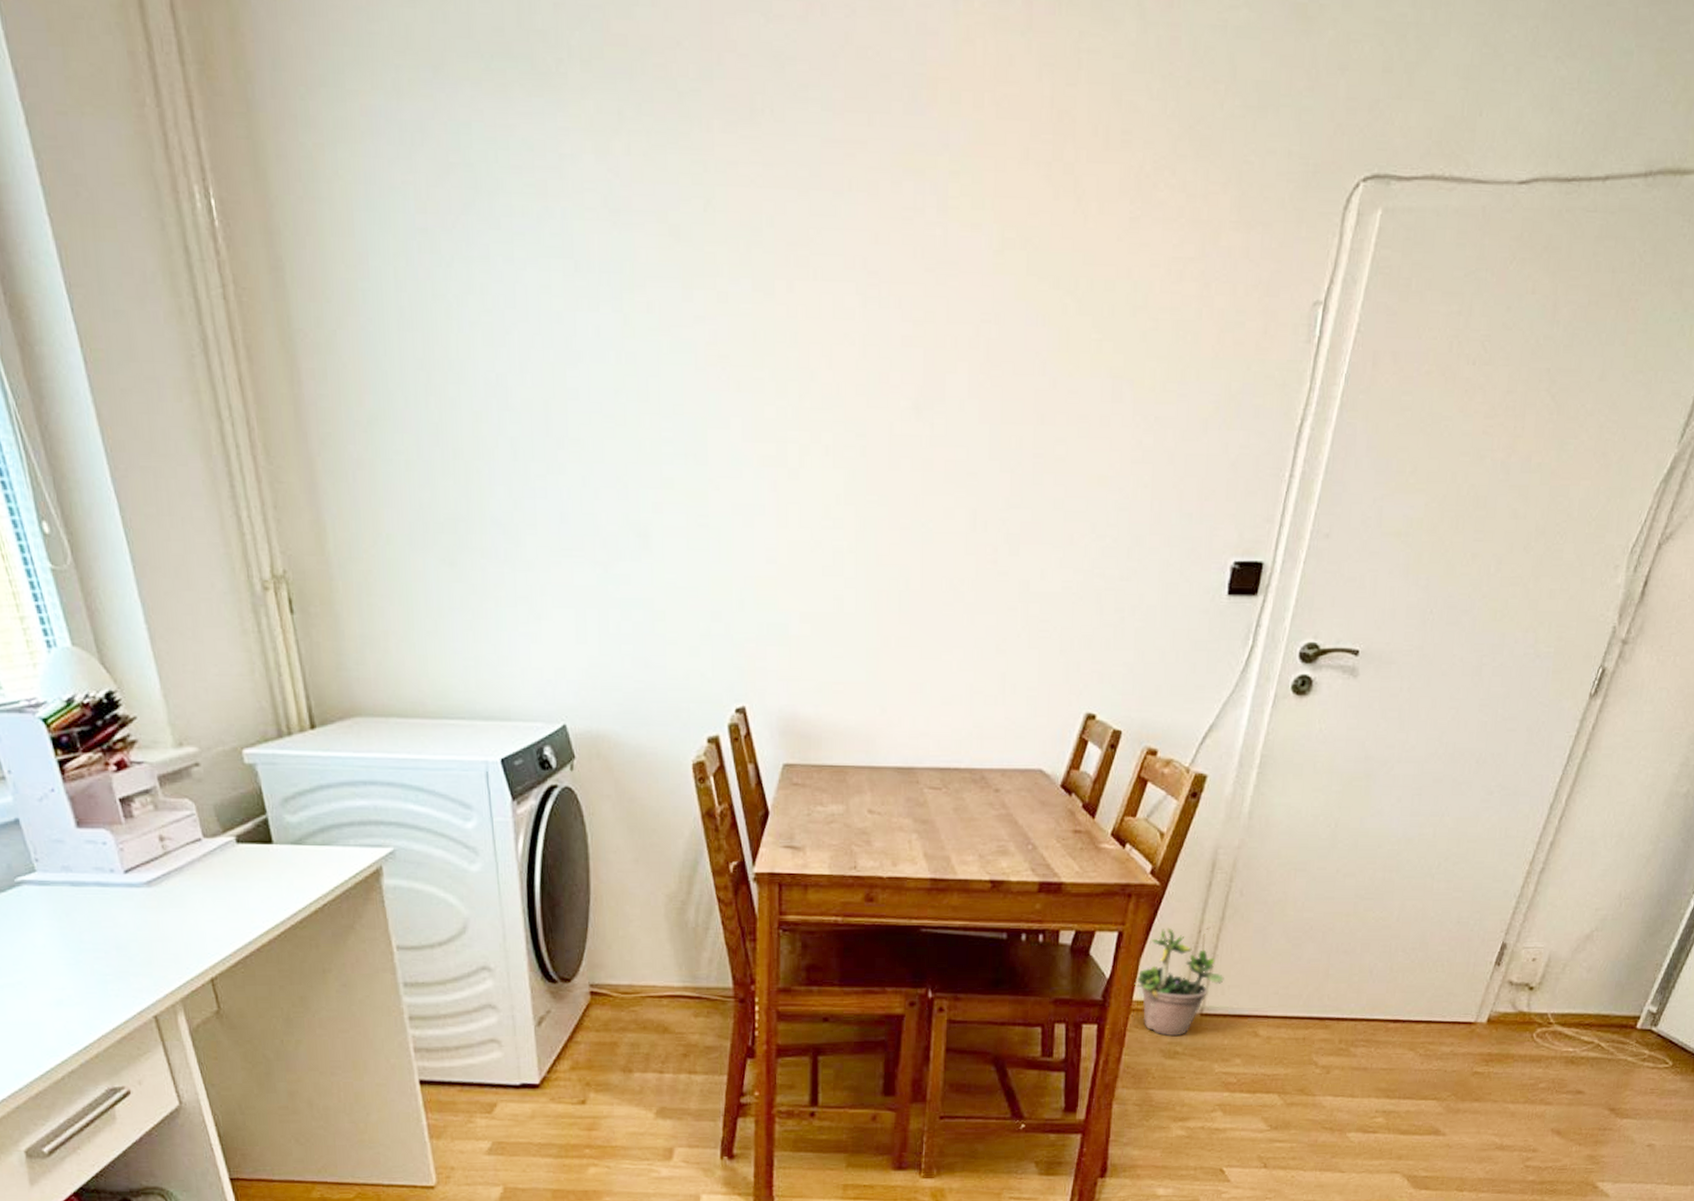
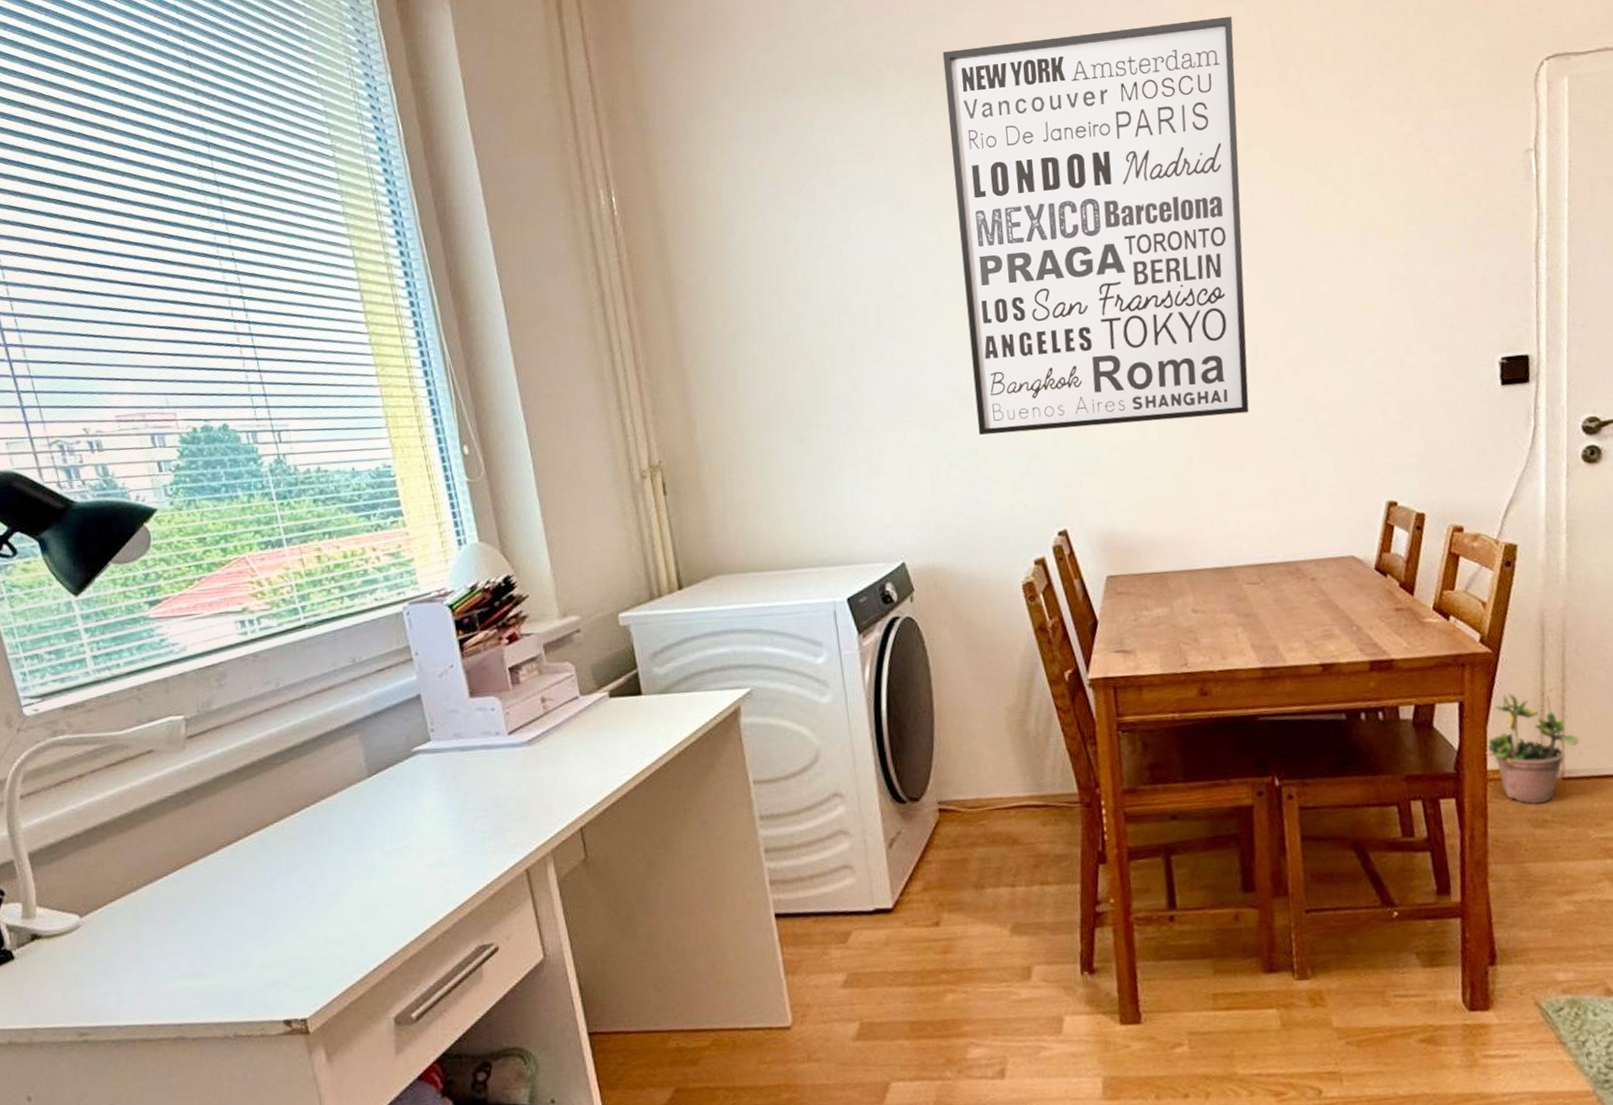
wall art: none [642,44,1009,593] -> present [942,16,1250,435]

